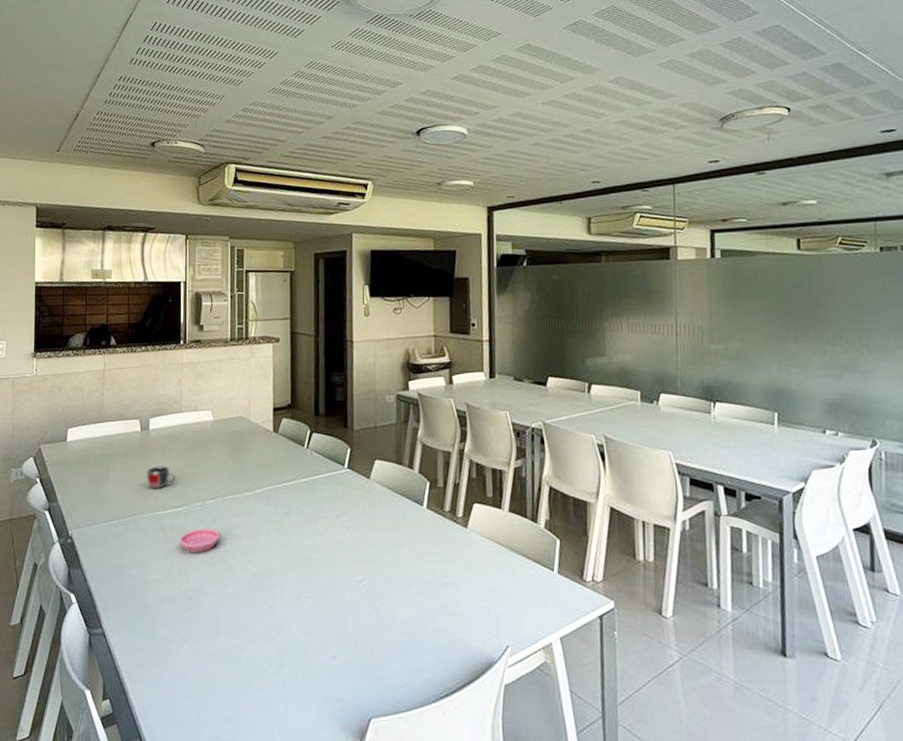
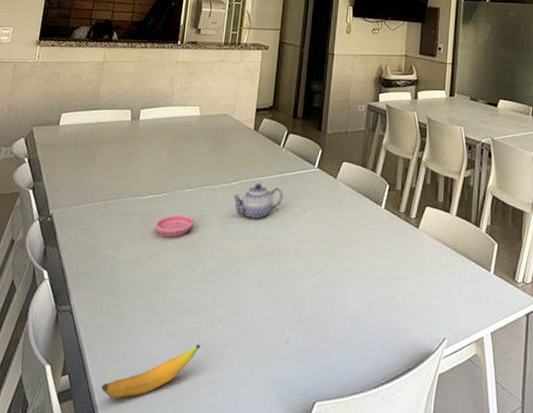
banana: none [144,663,242,722] -> present [101,344,201,399]
mug: present [146,466,175,489] -> none [131,154,159,176]
teapot: none [259,488,313,528] -> present [234,182,283,219]

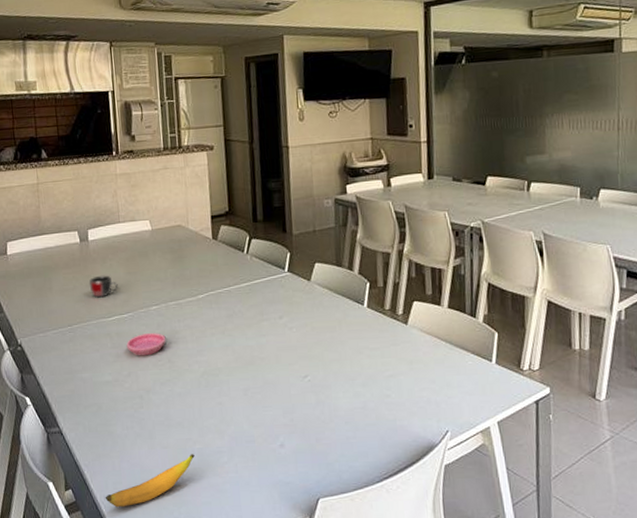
mug: none [131,154,159,176] -> present [88,275,118,298]
teapot: present [234,182,283,219] -> none [203,292,255,331]

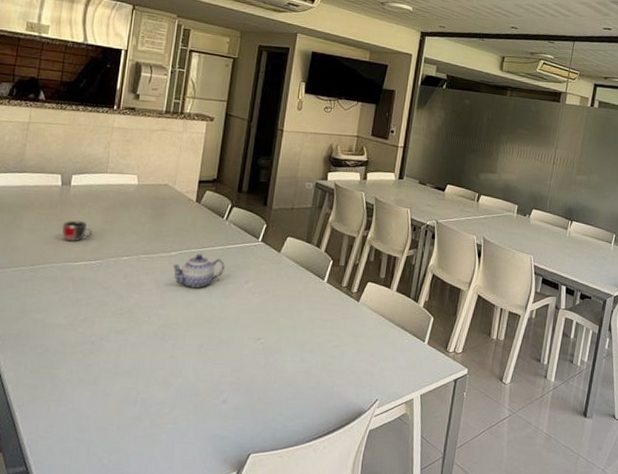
banana: present [105,454,195,508] -> none [32,403,136,452]
saucer: present [126,333,166,356] -> none [88,282,131,304]
teapot: none [203,292,255,331] -> present [173,253,225,288]

